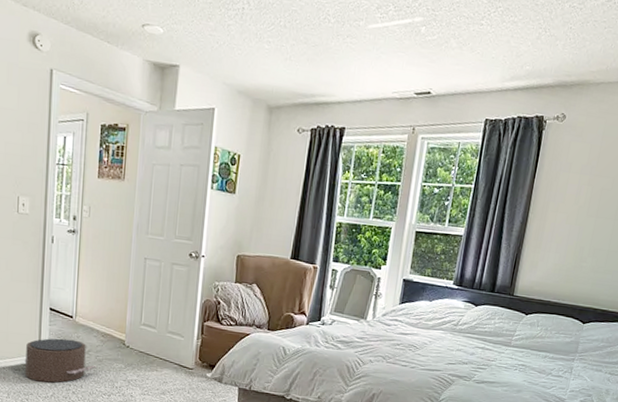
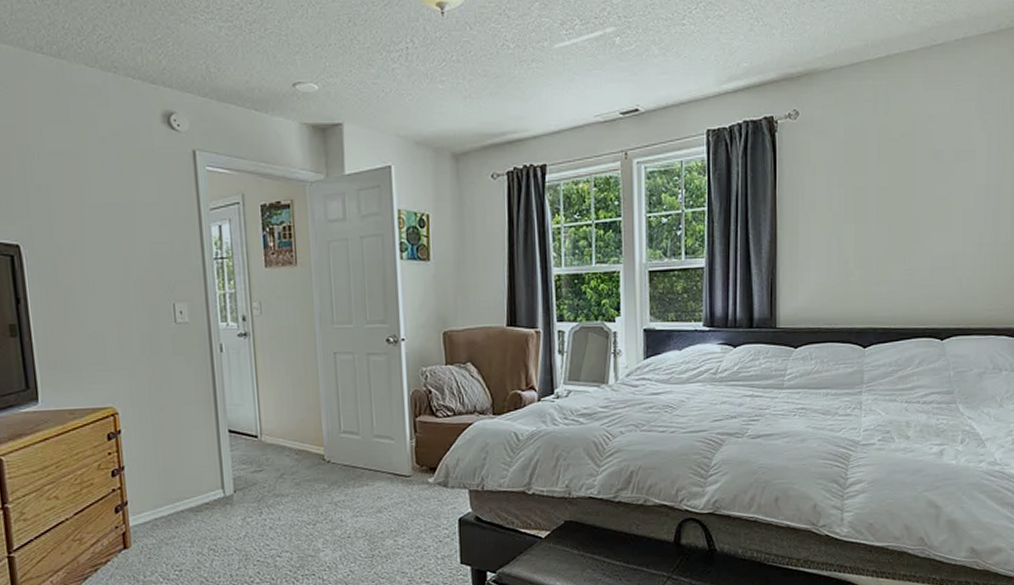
pouf: present [24,338,96,383] -> none [206,463,294,521]

